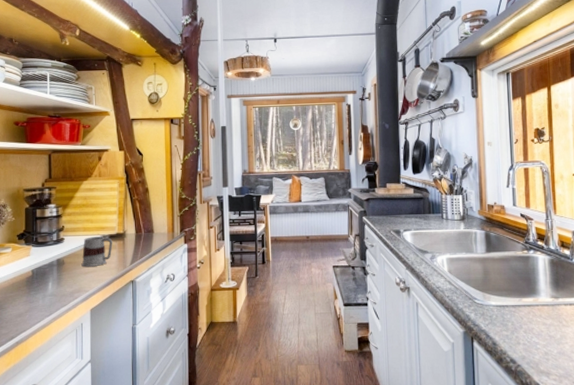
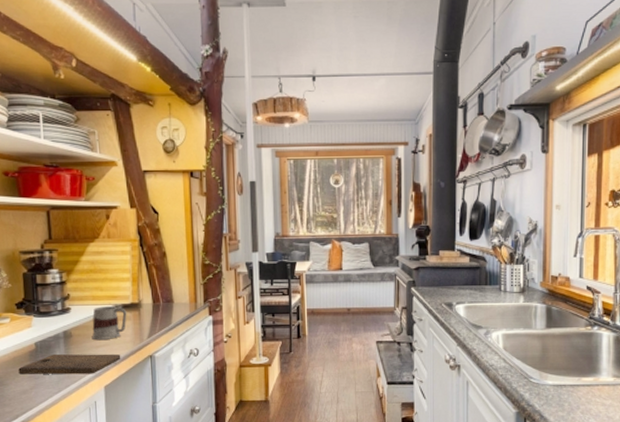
cutting board: none [16,279,106,299] -> present [18,354,121,375]

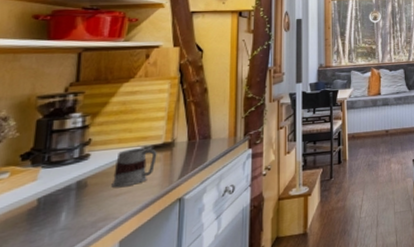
cutting board: present [18,354,121,375] -> none [9,201,144,240]

